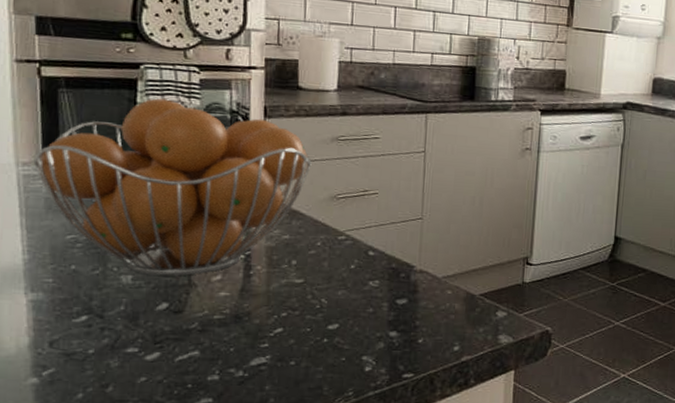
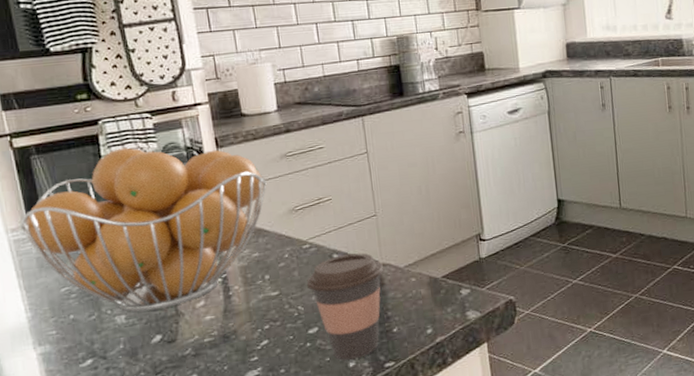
coffee cup: none [334,253,421,365] -> present [306,253,385,360]

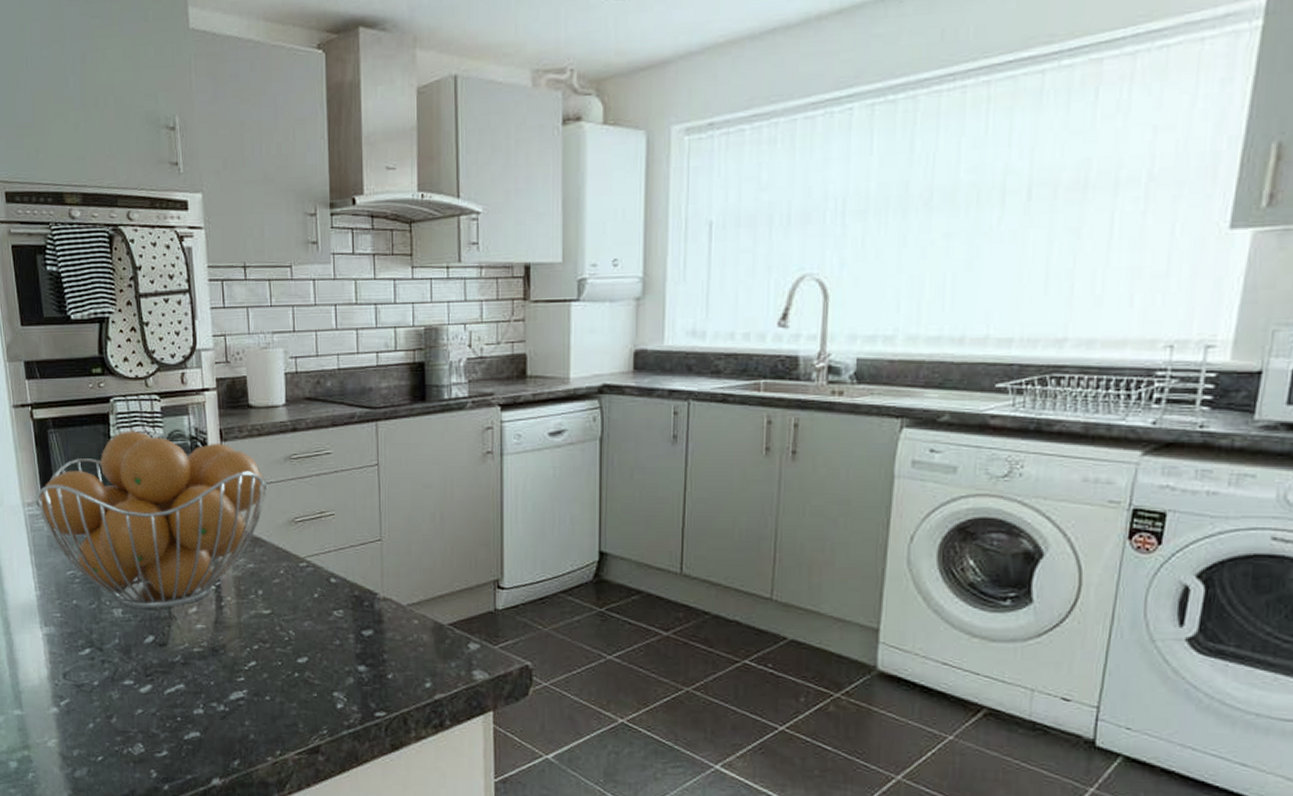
coffee cup: present [306,253,385,360] -> none [299,580,385,701]

